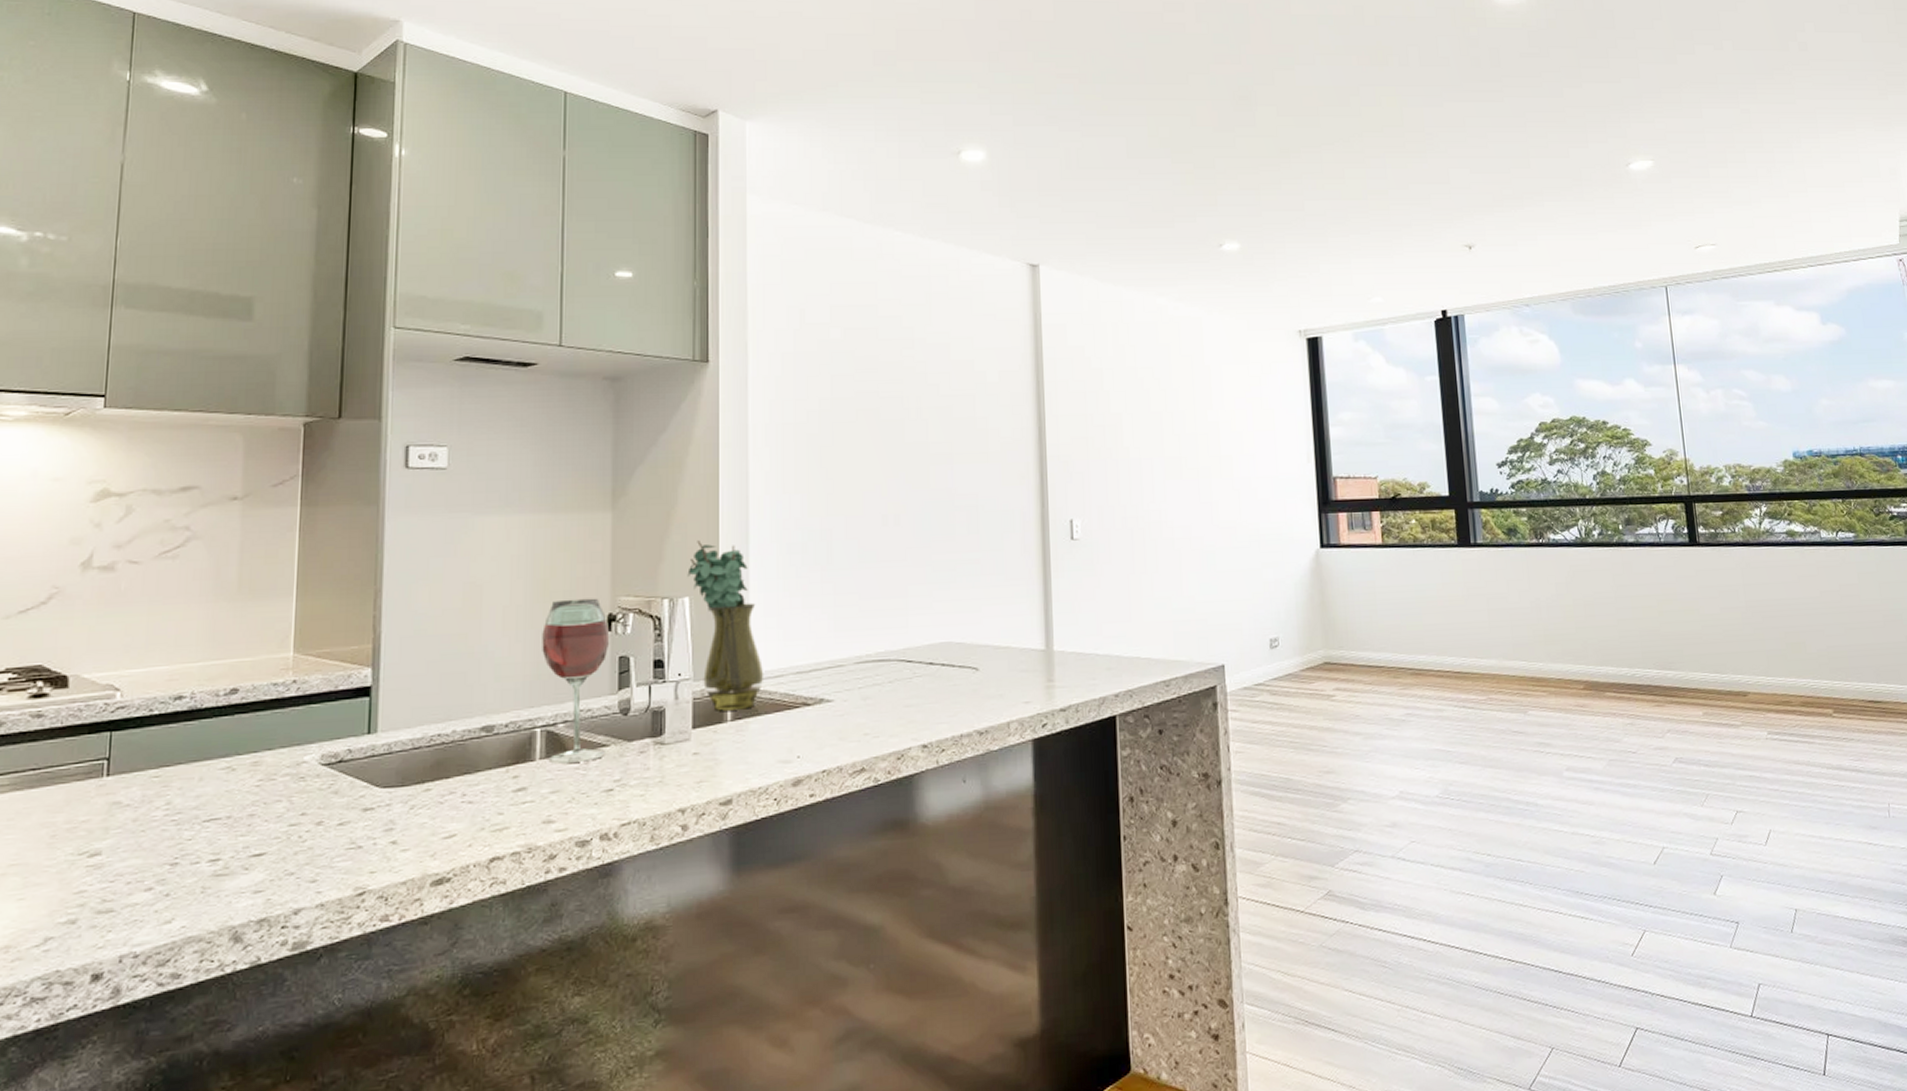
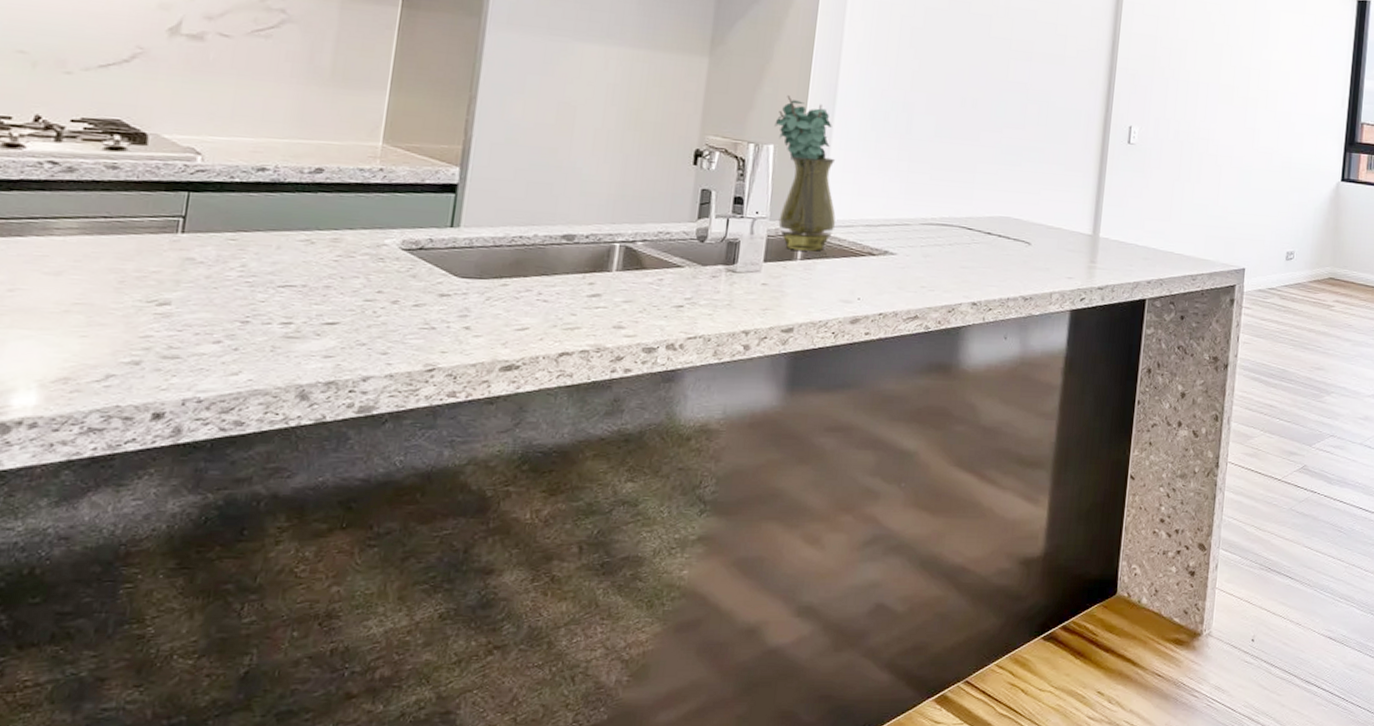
wineglass: present [542,598,610,764] -> none [624,130,695,278]

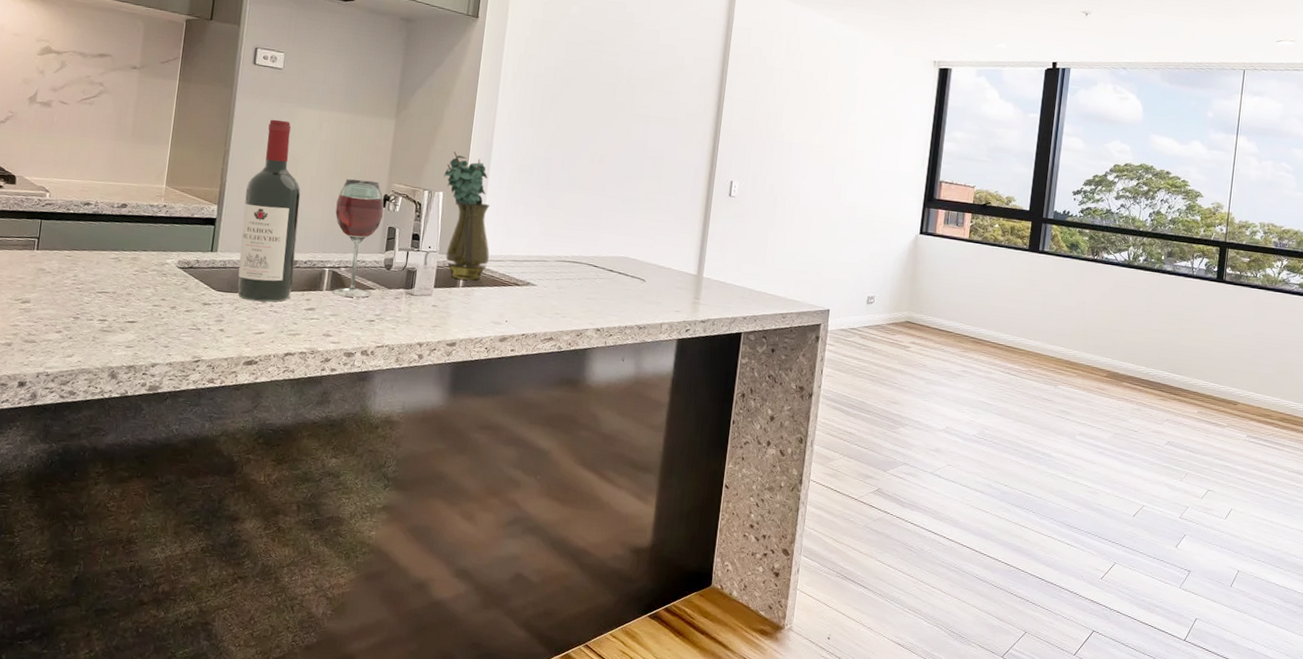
wine bottle: none [489,56,580,290] -> present [237,119,301,302]
wineglass: none [624,130,695,278] -> present [331,179,384,298]

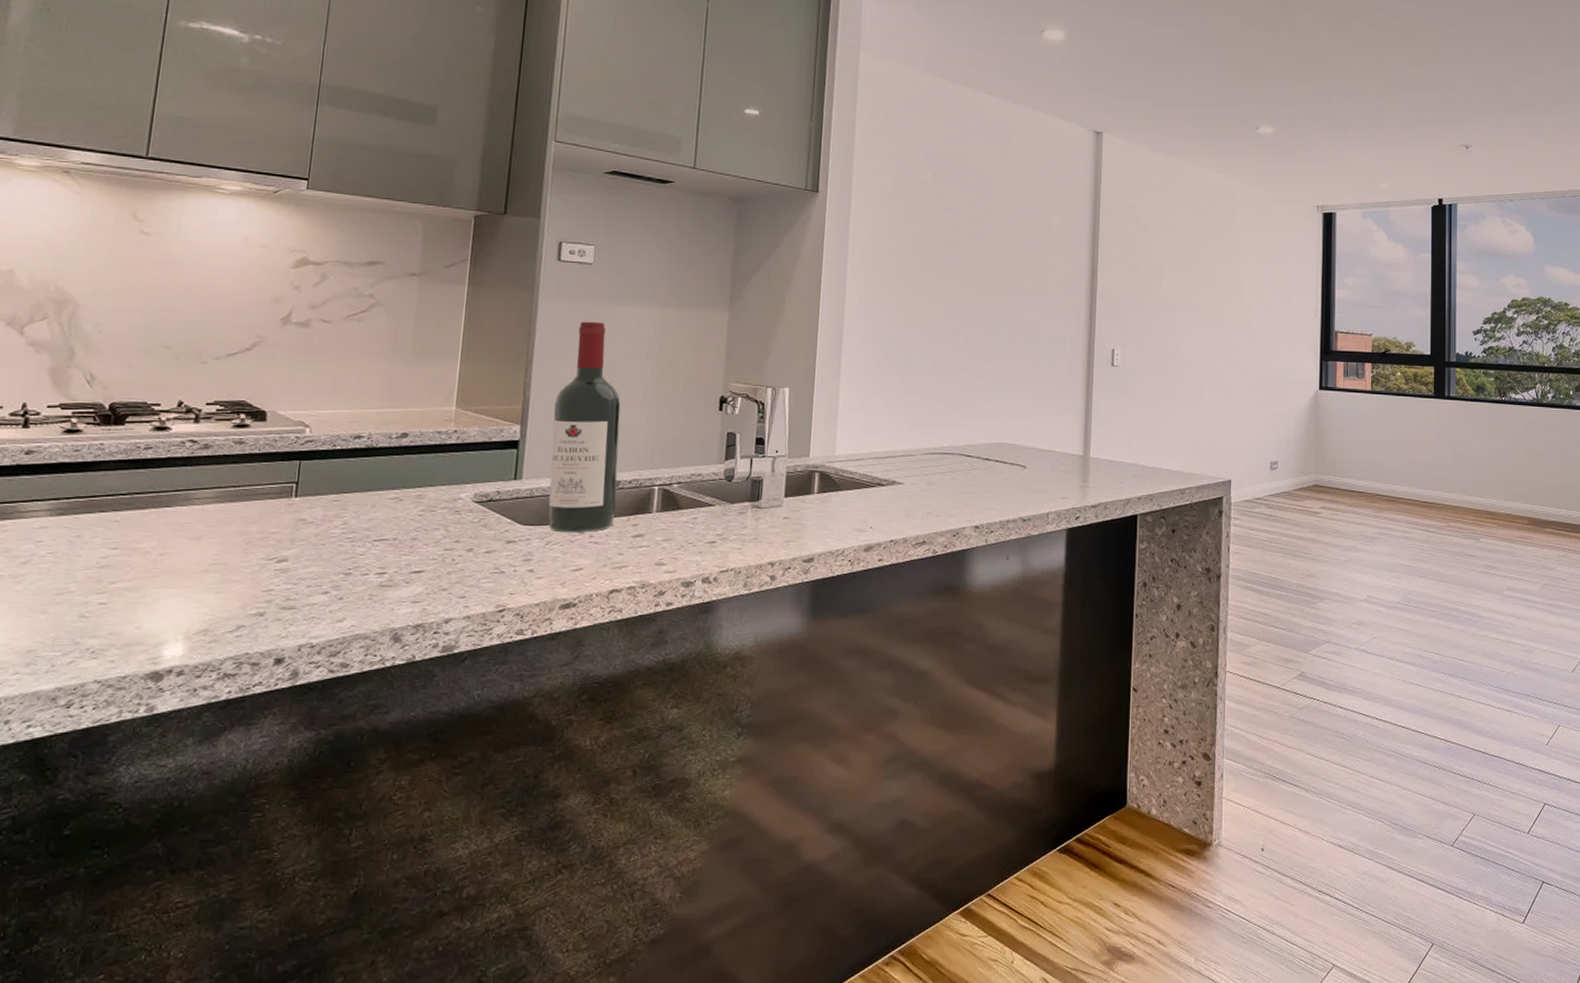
wineglass: present [331,179,384,298] -> none [663,381,721,517]
vase: present [444,151,490,281] -> none [789,341,848,485]

